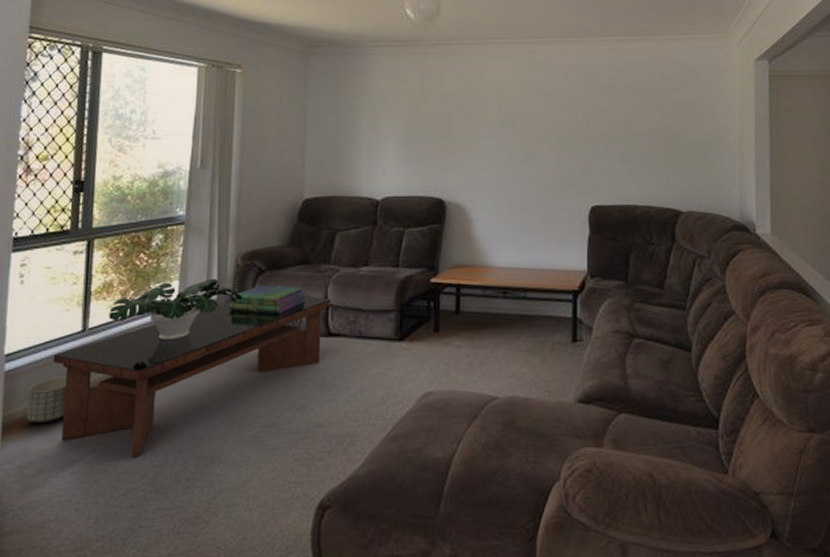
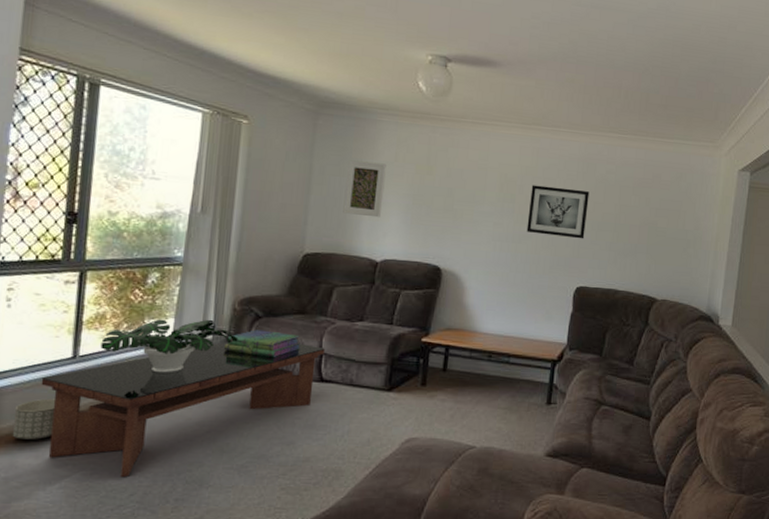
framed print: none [340,97,380,154] -> present [343,160,386,218]
wall art: none [531,100,595,154] -> present [526,185,590,239]

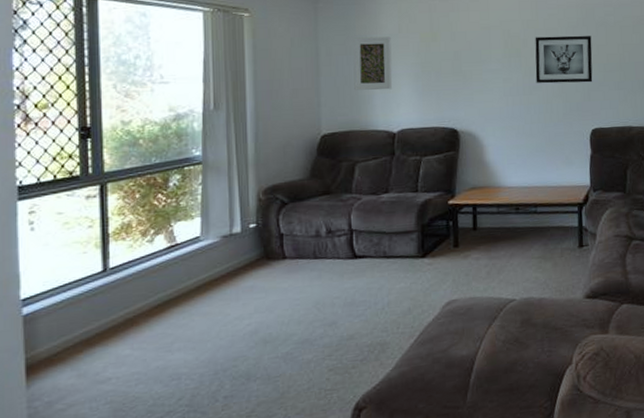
planter: present [12,398,56,440] -> none [50,315,93,361]
coffee table: present [41,341,325,478] -> none [74,223,355,384]
potted plant: present [101,319,239,373] -> none [130,213,267,274]
stack of books: present [224,330,300,357] -> none [254,215,330,242]

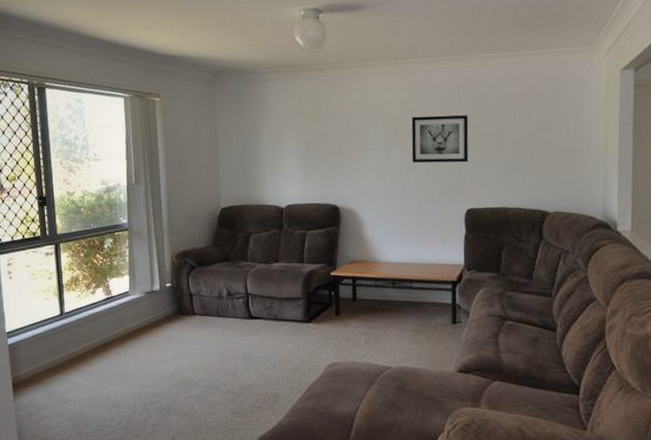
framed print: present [353,36,393,90] -> none [246,118,280,168]

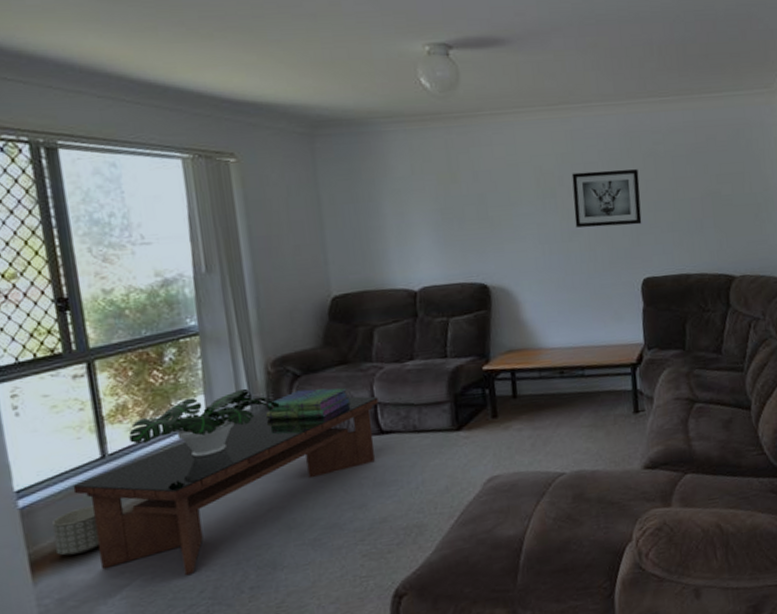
planter: none [27,349,57,382] -> present [51,505,101,556]
coffee table: none [41,287,250,409] -> present [72,396,379,576]
potted plant: none [78,273,180,322] -> present [129,388,280,458]
stack of books: none [170,278,230,301] -> present [266,388,350,420]

